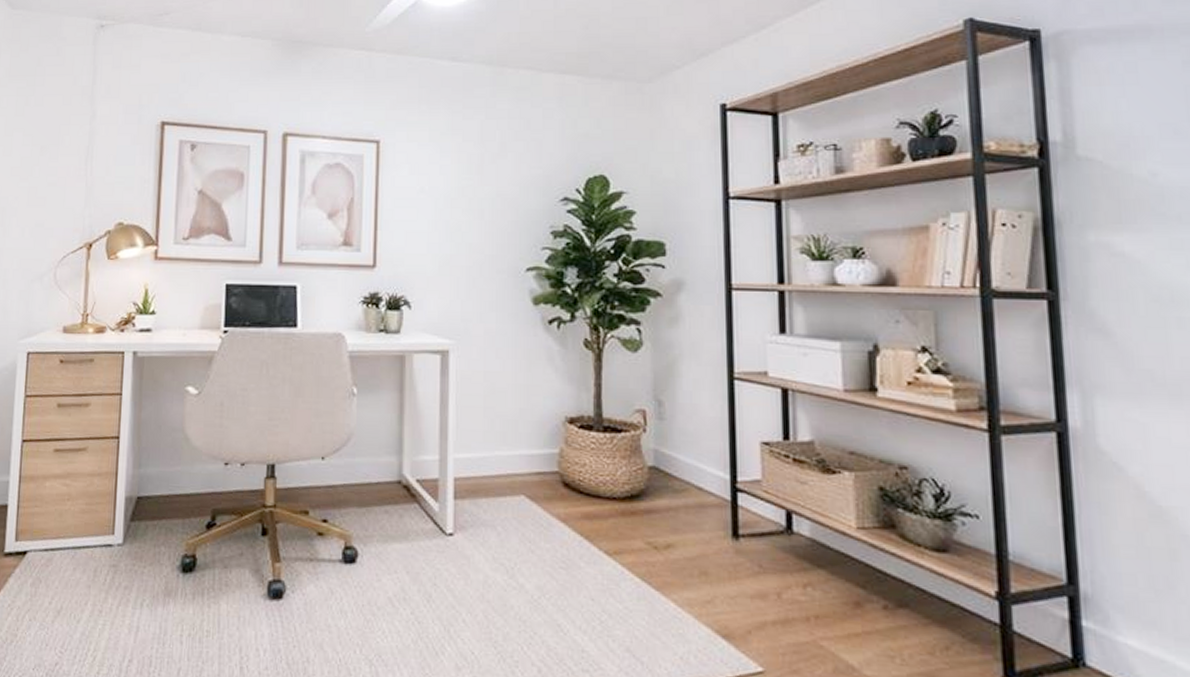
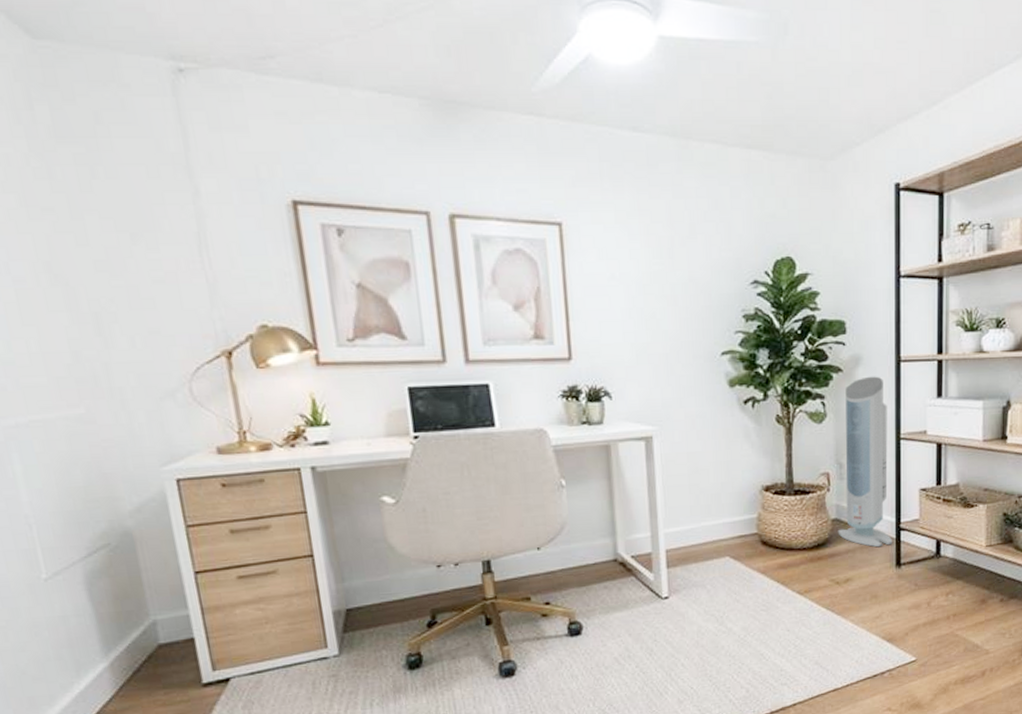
air purifier: none [656,304,728,510] -> present [838,376,893,548]

